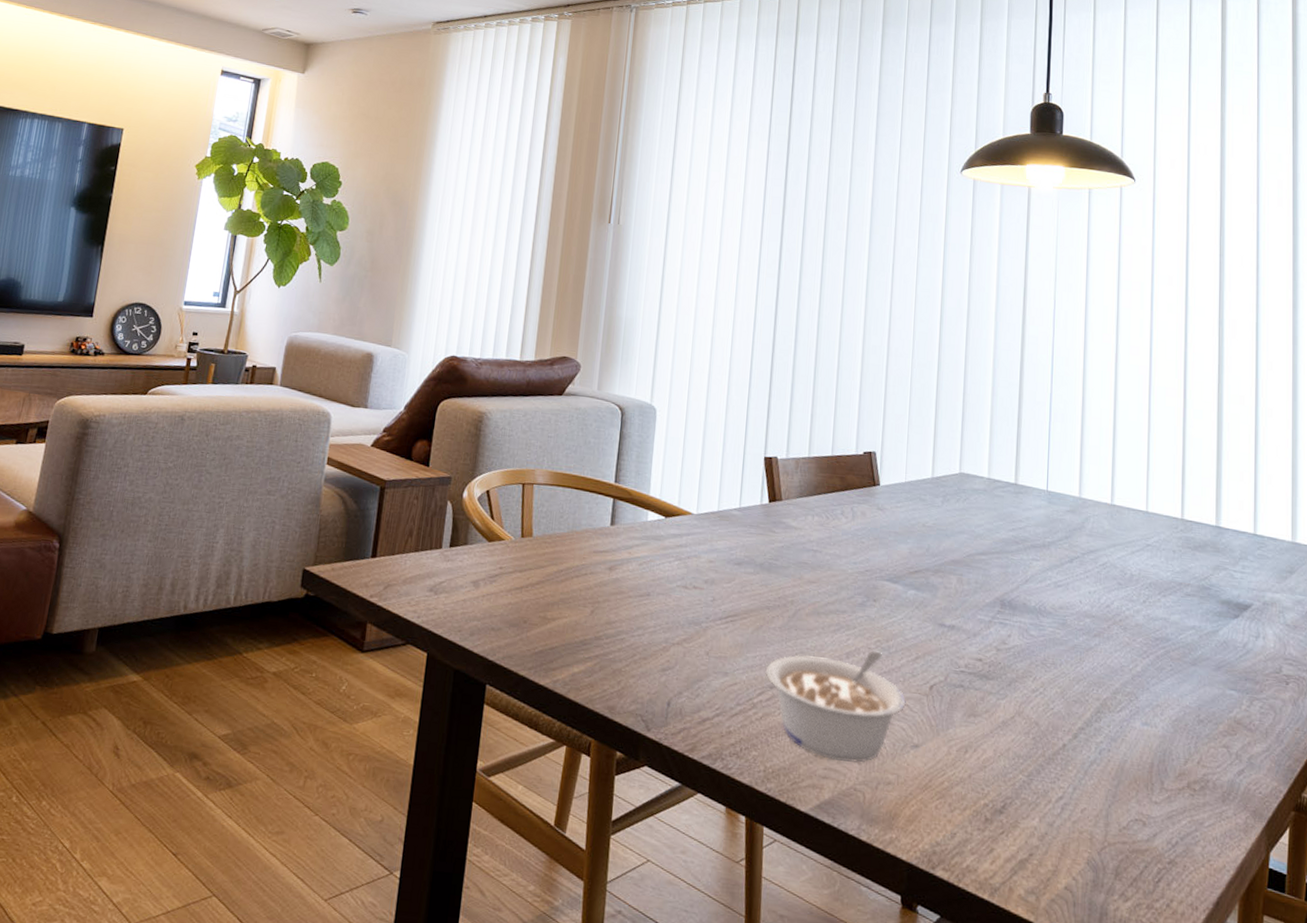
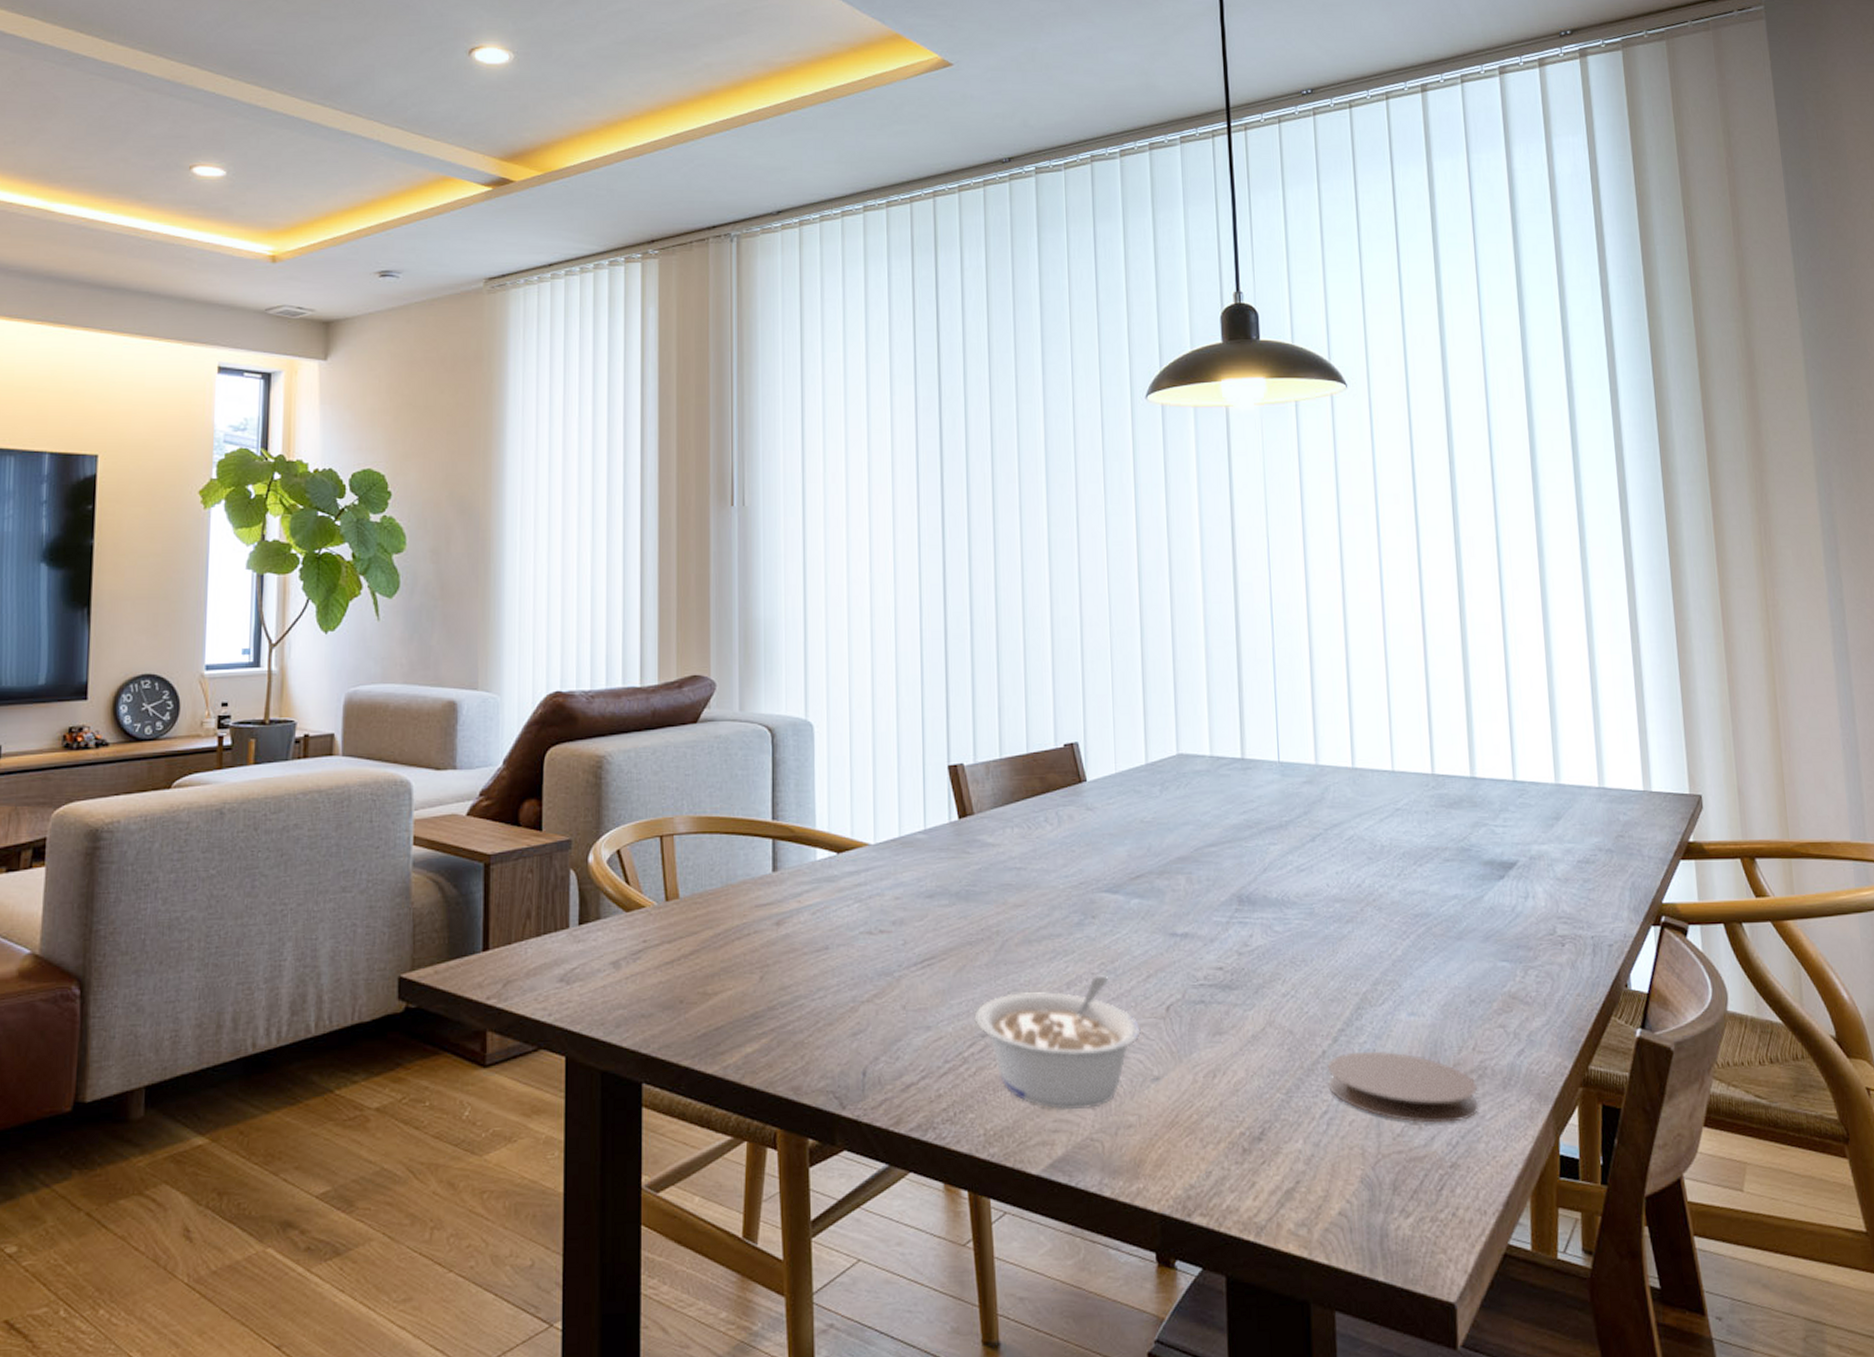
coaster: none [1066,748,1199,824] -> present [1327,1051,1479,1123]

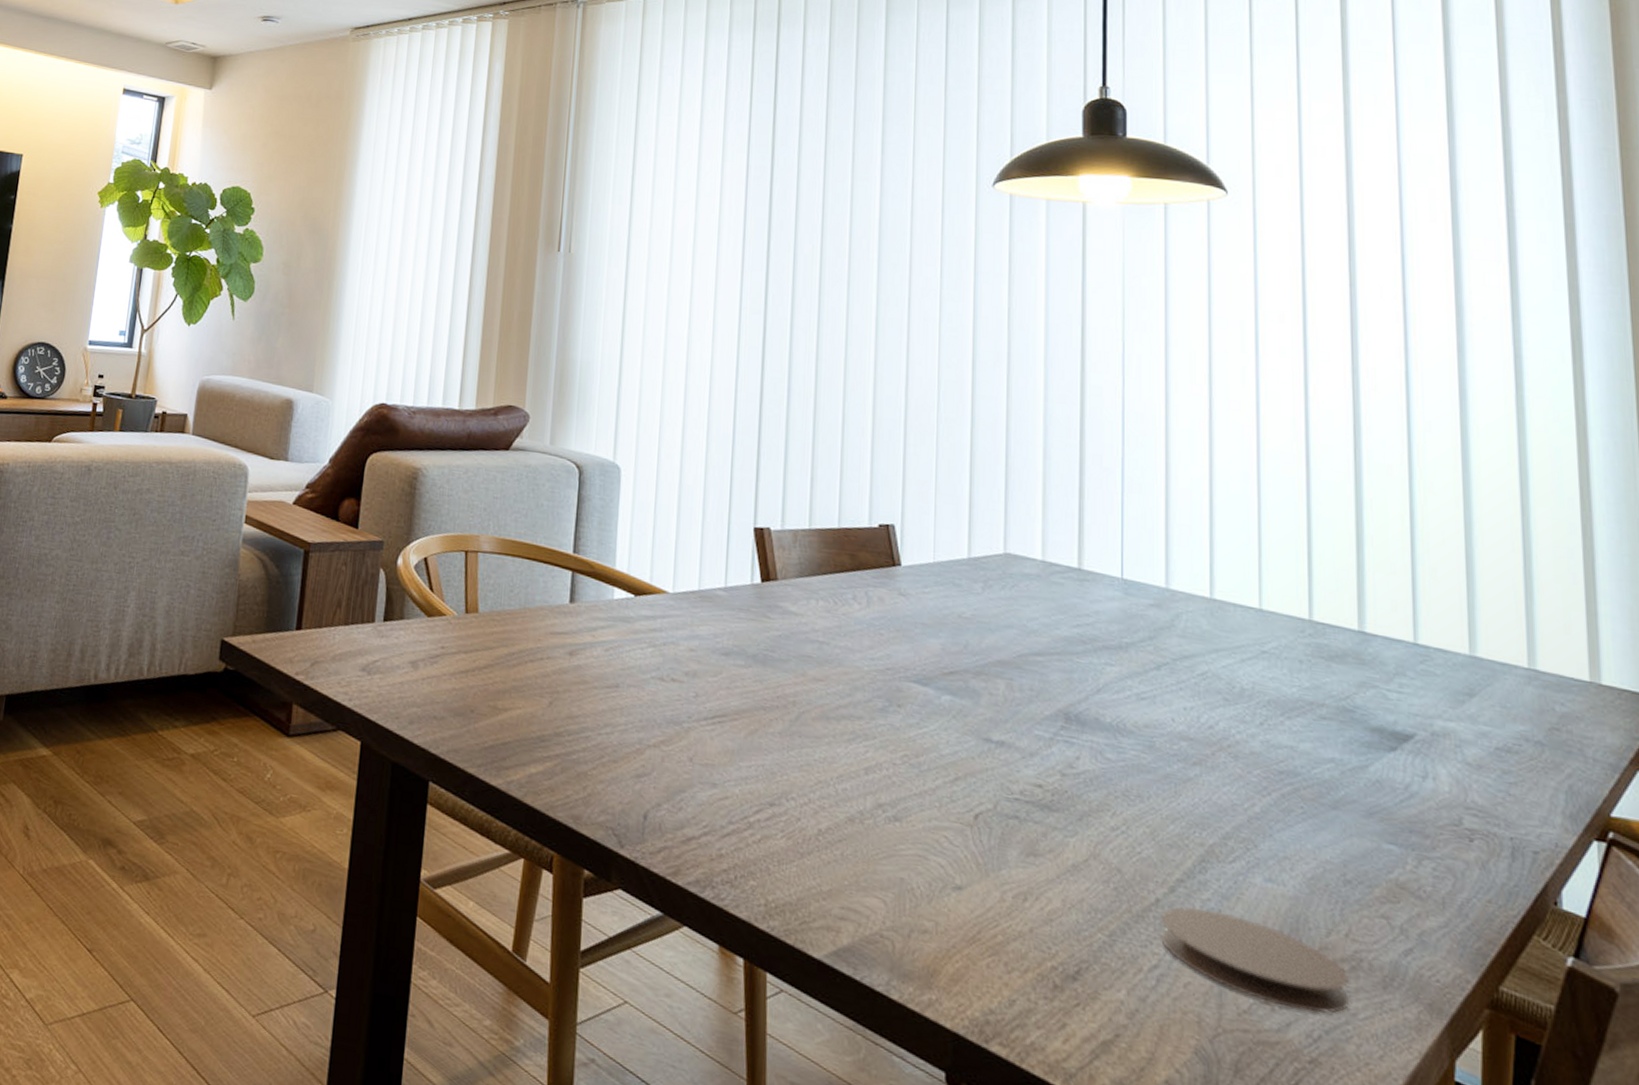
legume: present [974,975,1141,1109] -> none [763,767,944,905]

